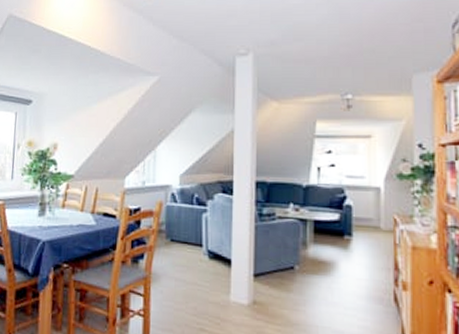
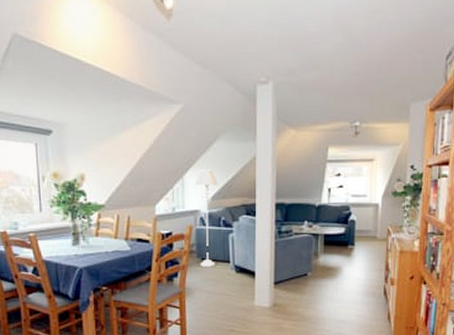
floor lamp: none [167,142,193,251] -> present [194,169,219,267]

